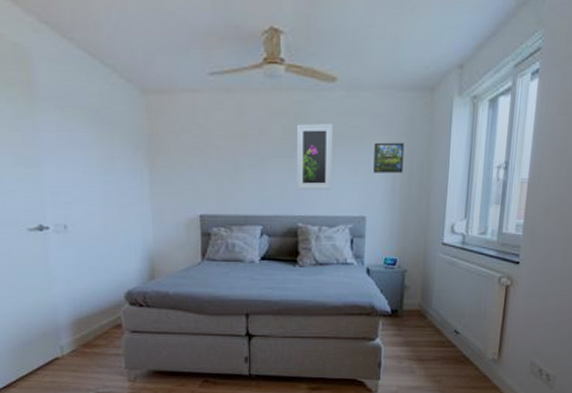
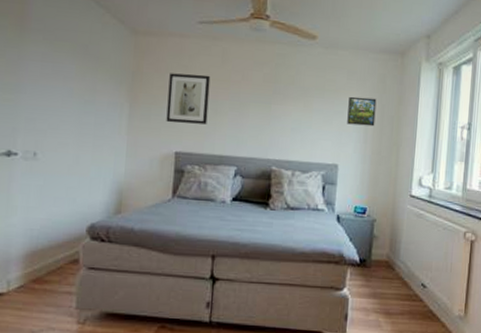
wall art: none [185,131,229,186] -> present [166,73,211,125]
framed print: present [296,124,334,190] -> none [272,74,312,137]

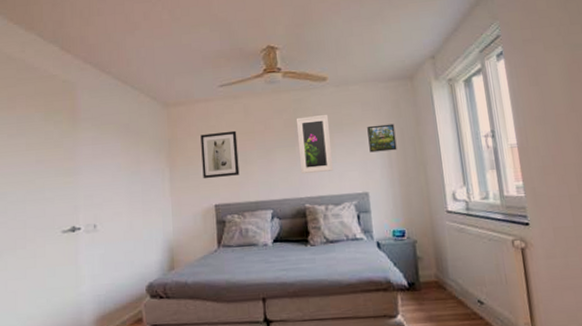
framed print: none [272,74,312,137] -> present [296,115,334,173]

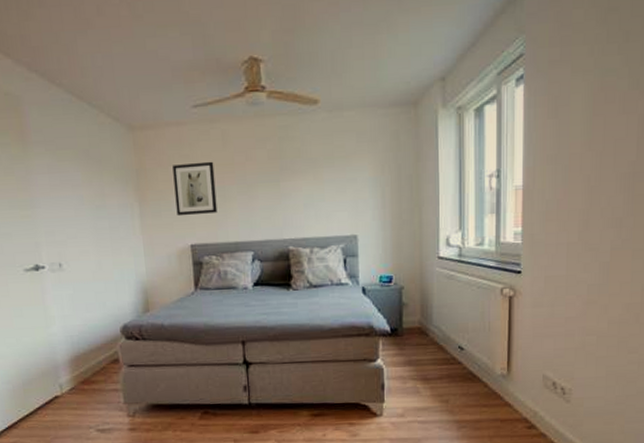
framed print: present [296,115,334,173] -> none [281,146,321,213]
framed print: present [367,123,397,153] -> none [361,158,392,191]

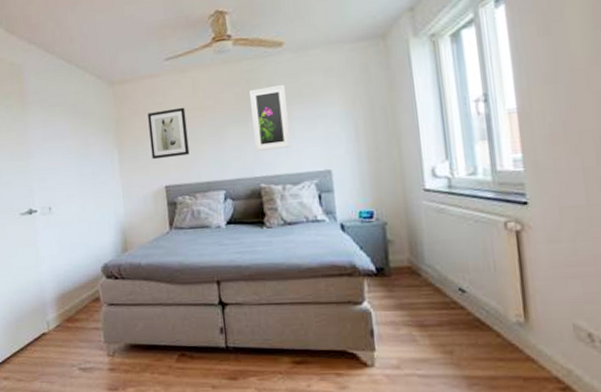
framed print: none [281,146,321,213] -> present [248,85,292,151]

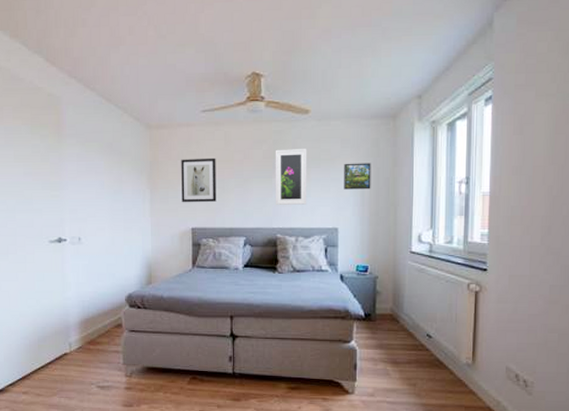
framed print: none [330,91,366,126] -> present [344,163,371,190]

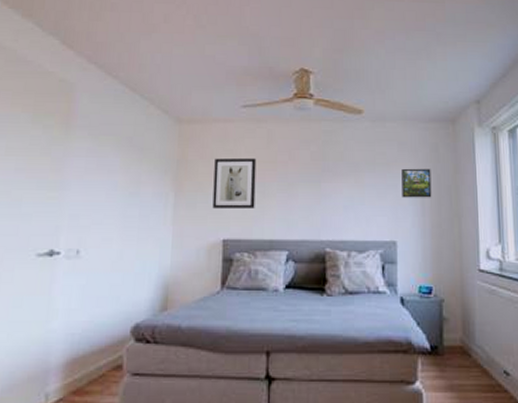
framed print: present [275,149,307,205] -> none [324,151,361,214]

